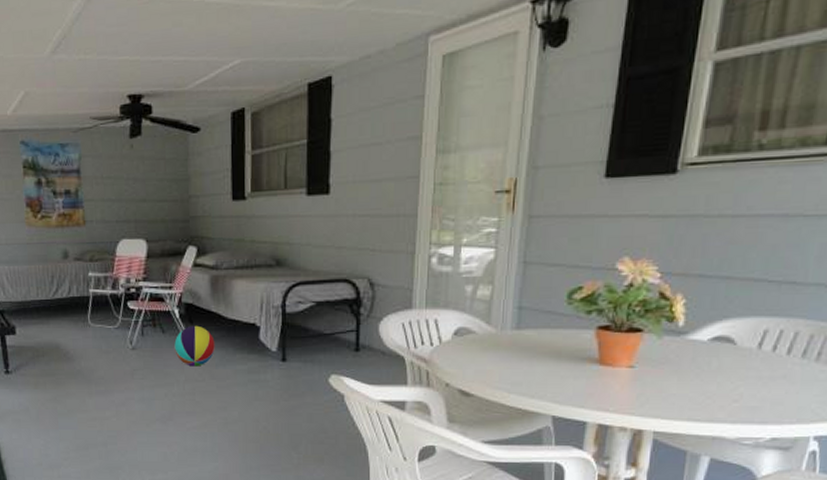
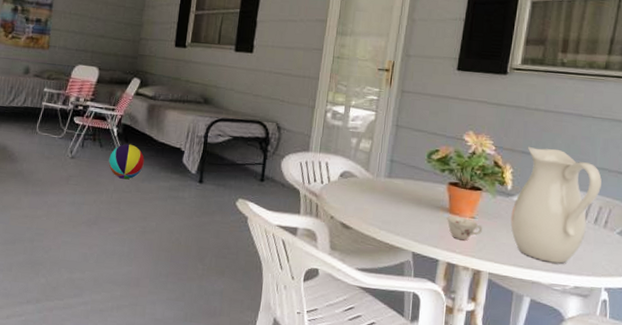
teacup: none [596,368,644,396] -> present [447,216,482,241]
pitcher: none [682,265,815,412] -> present [510,146,602,264]

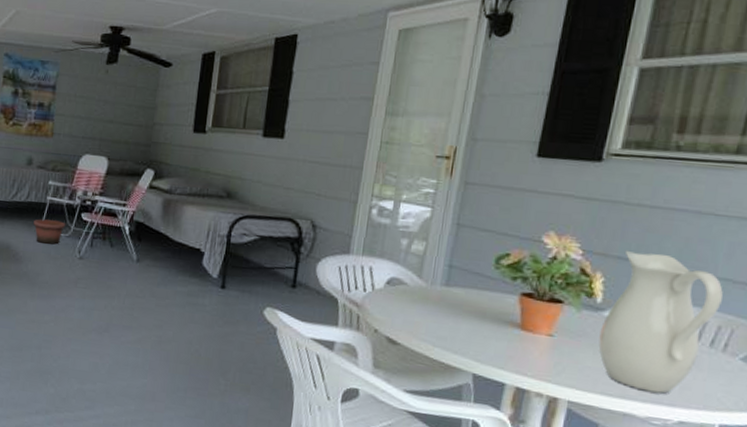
pot: none [29,122,60,146] -> present [33,219,66,245]
beach ball: present [108,143,145,180] -> none [120,243,160,283]
teacup: present [447,216,482,241] -> none [517,333,562,362]

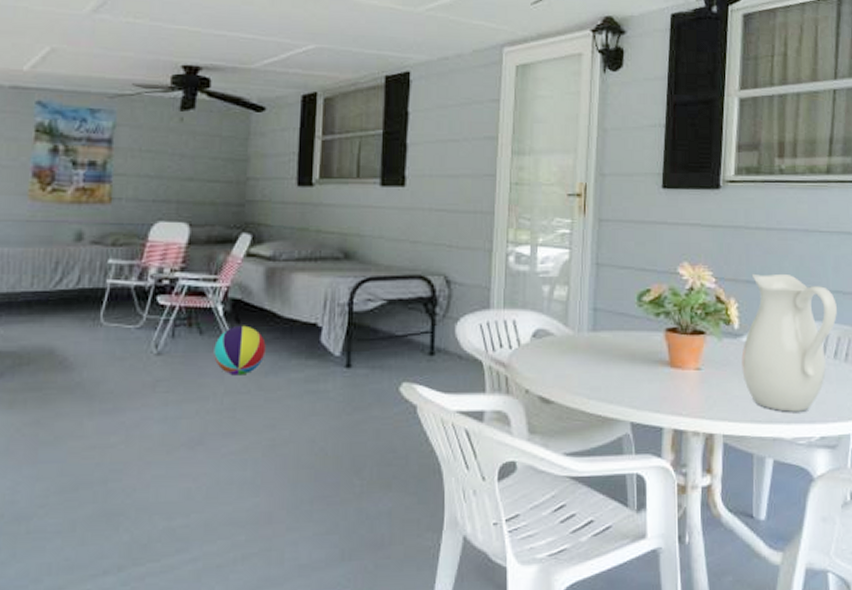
pot: present [33,219,66,245] -> none [88,309,136,341]
beach ball: none [120,243,160,283] -> present [214,325,266,376]

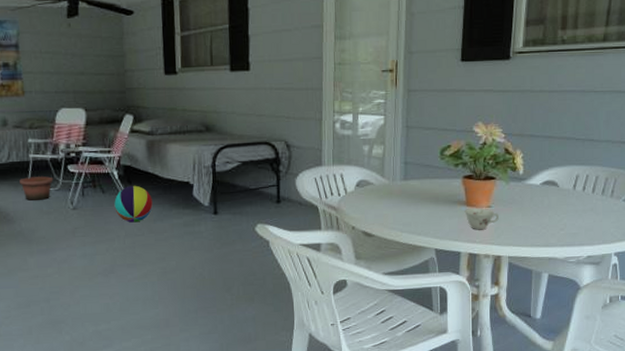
pot: none [88,309,136,341] -> present [19,176,54,201]
teacup: none [668,370,710,399] -> present [464,208,499,230]
pitcher: present [741,273,837,412] -> none [525,128,606,238]

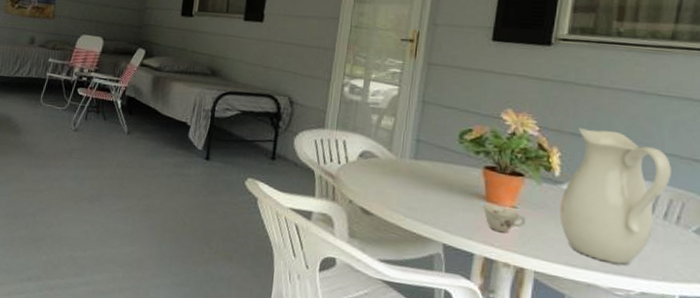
pot: present [19,176,54,201] -> none [33,93,63,117]
beach ball: present [114,185,153,223] -> none [112,116,149,154]
pitcher: none [525,128,606,238] -> present [559,126,671,265]

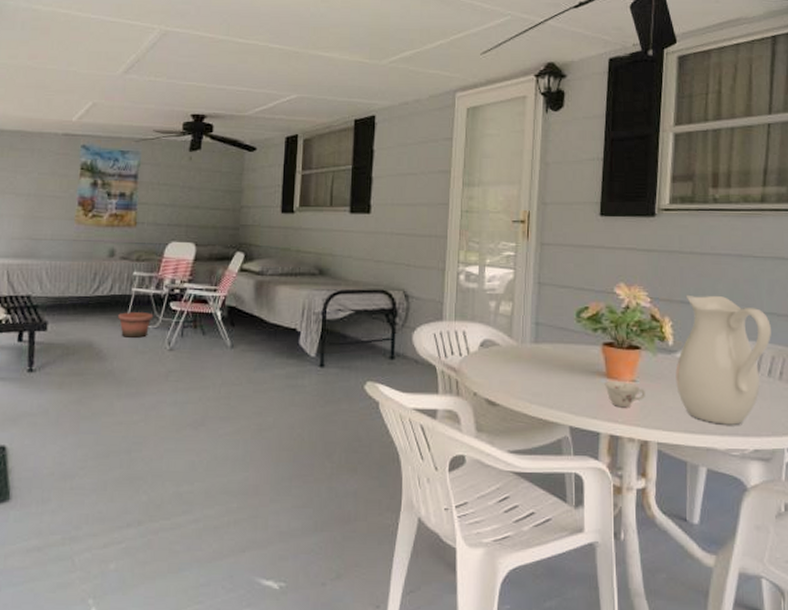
pot: none [33,93,63,117] -> present [118,312,154,338]

